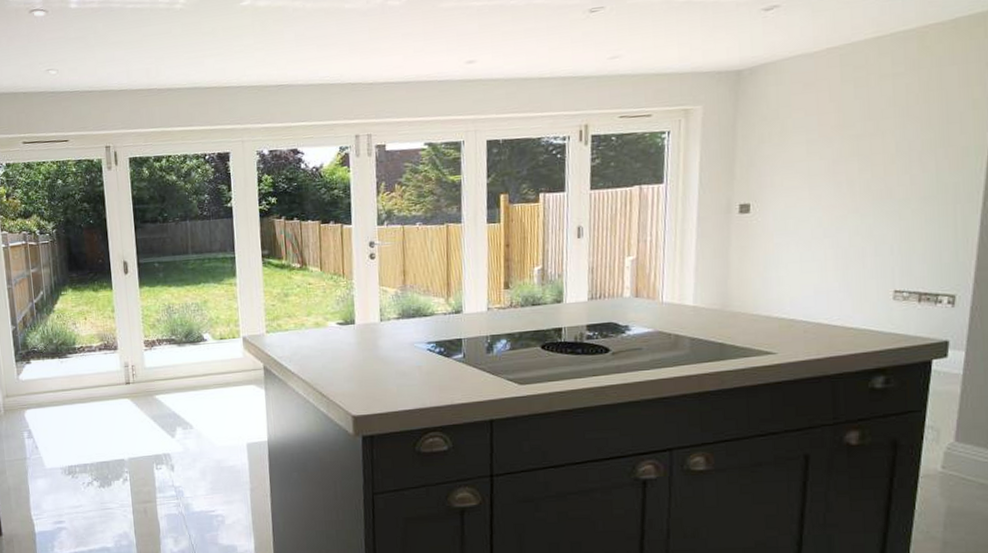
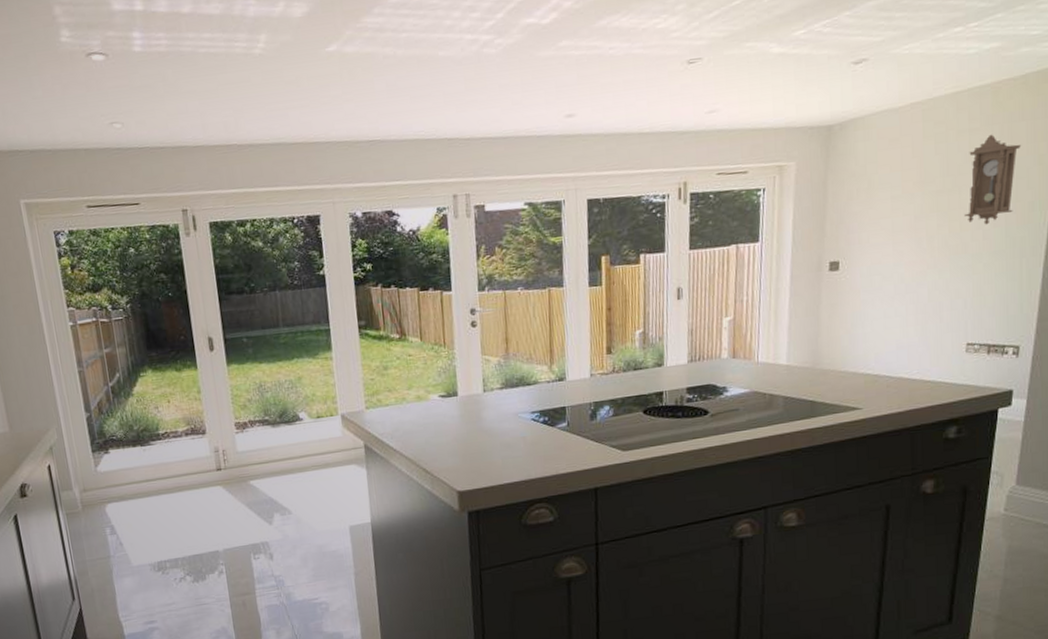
pendulum clock: none [888,78,953,170] -> present [963,134,1022,225]

